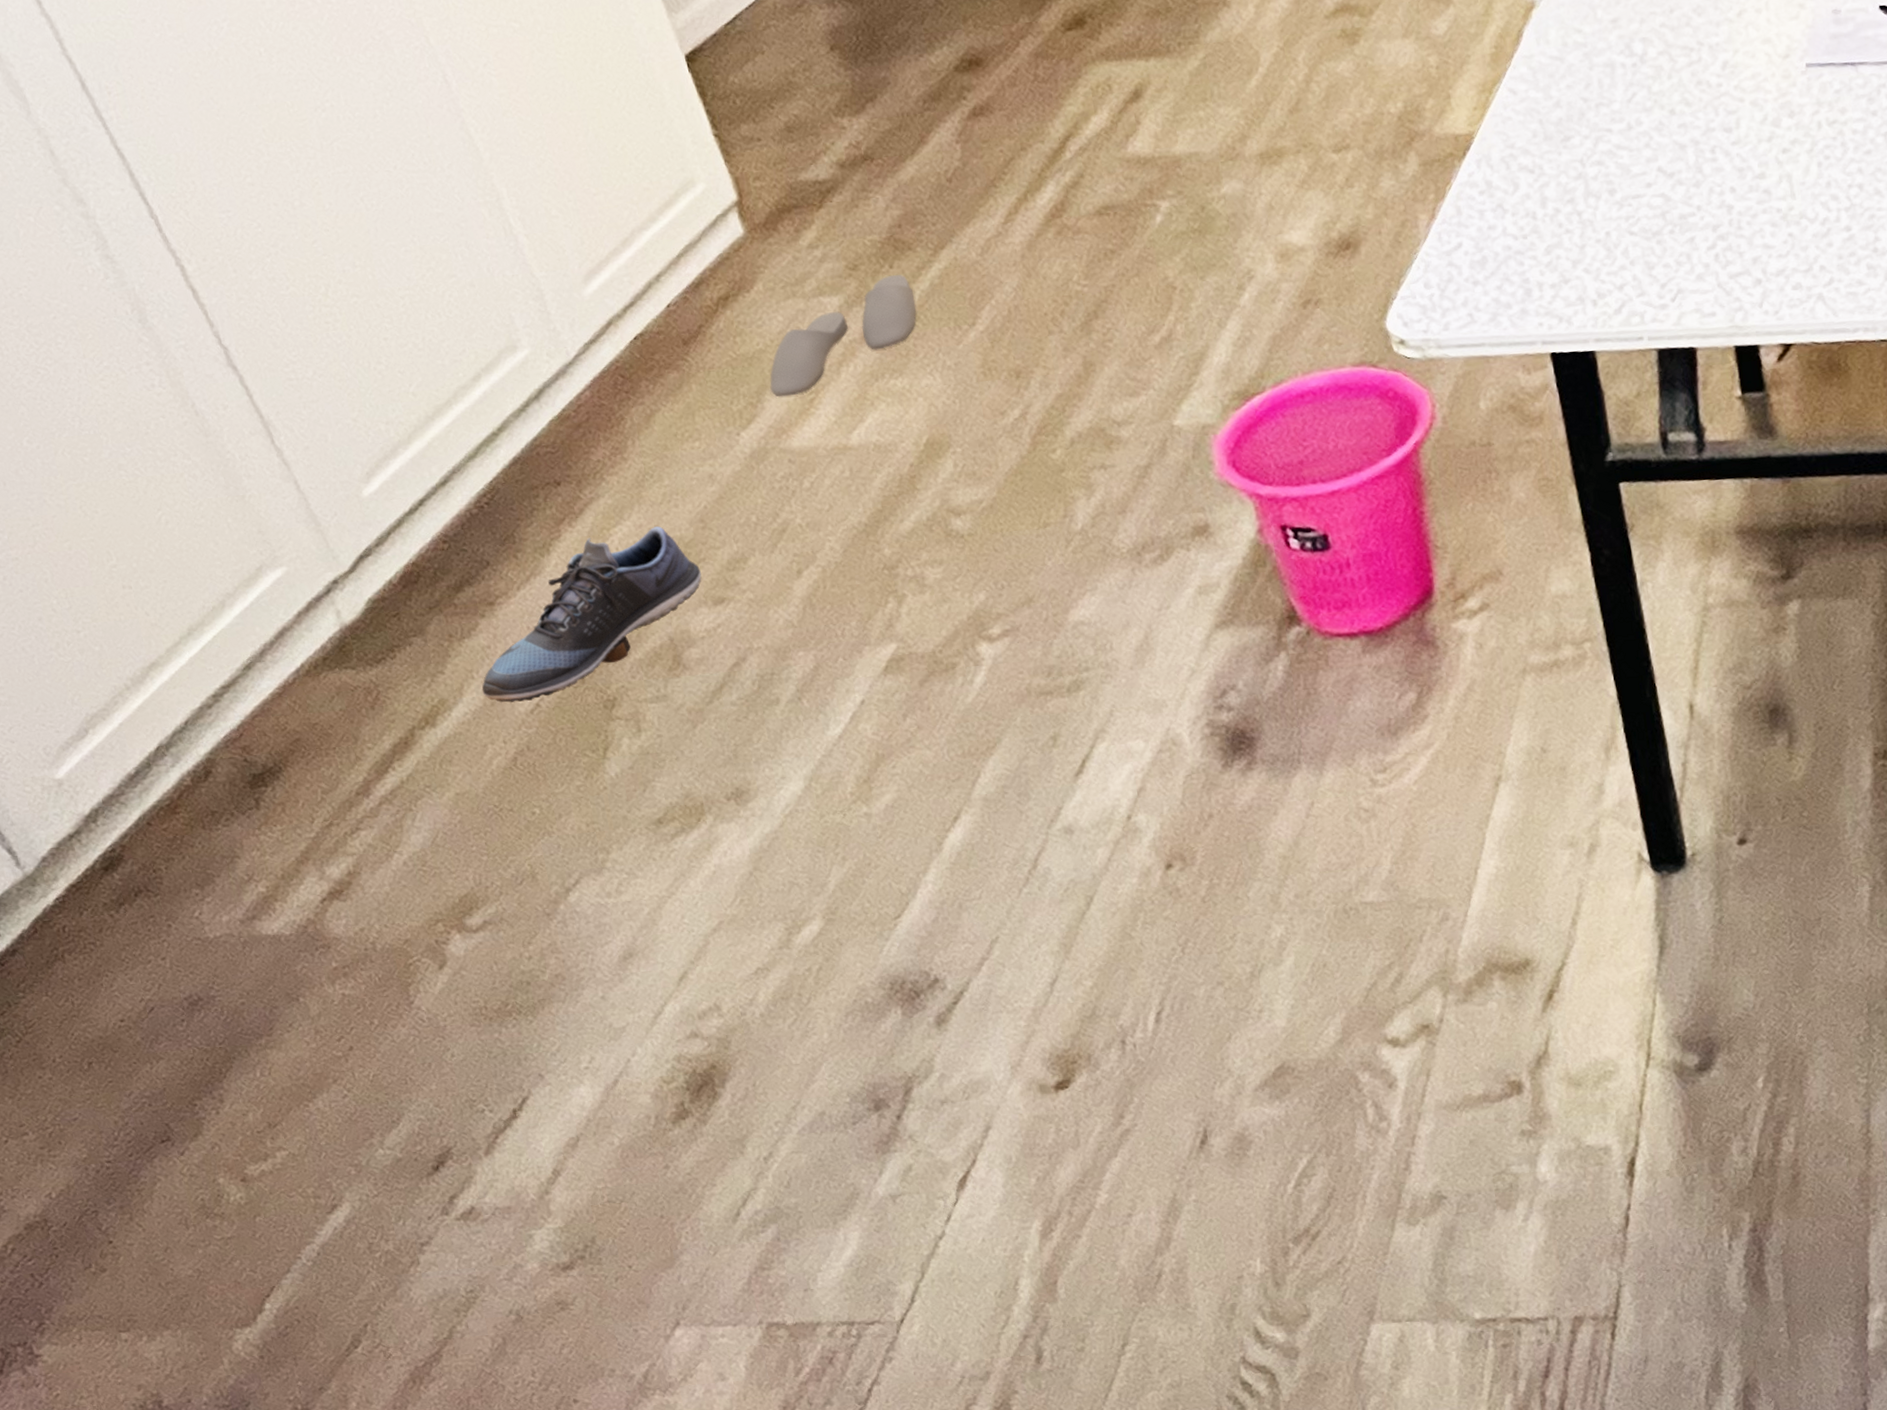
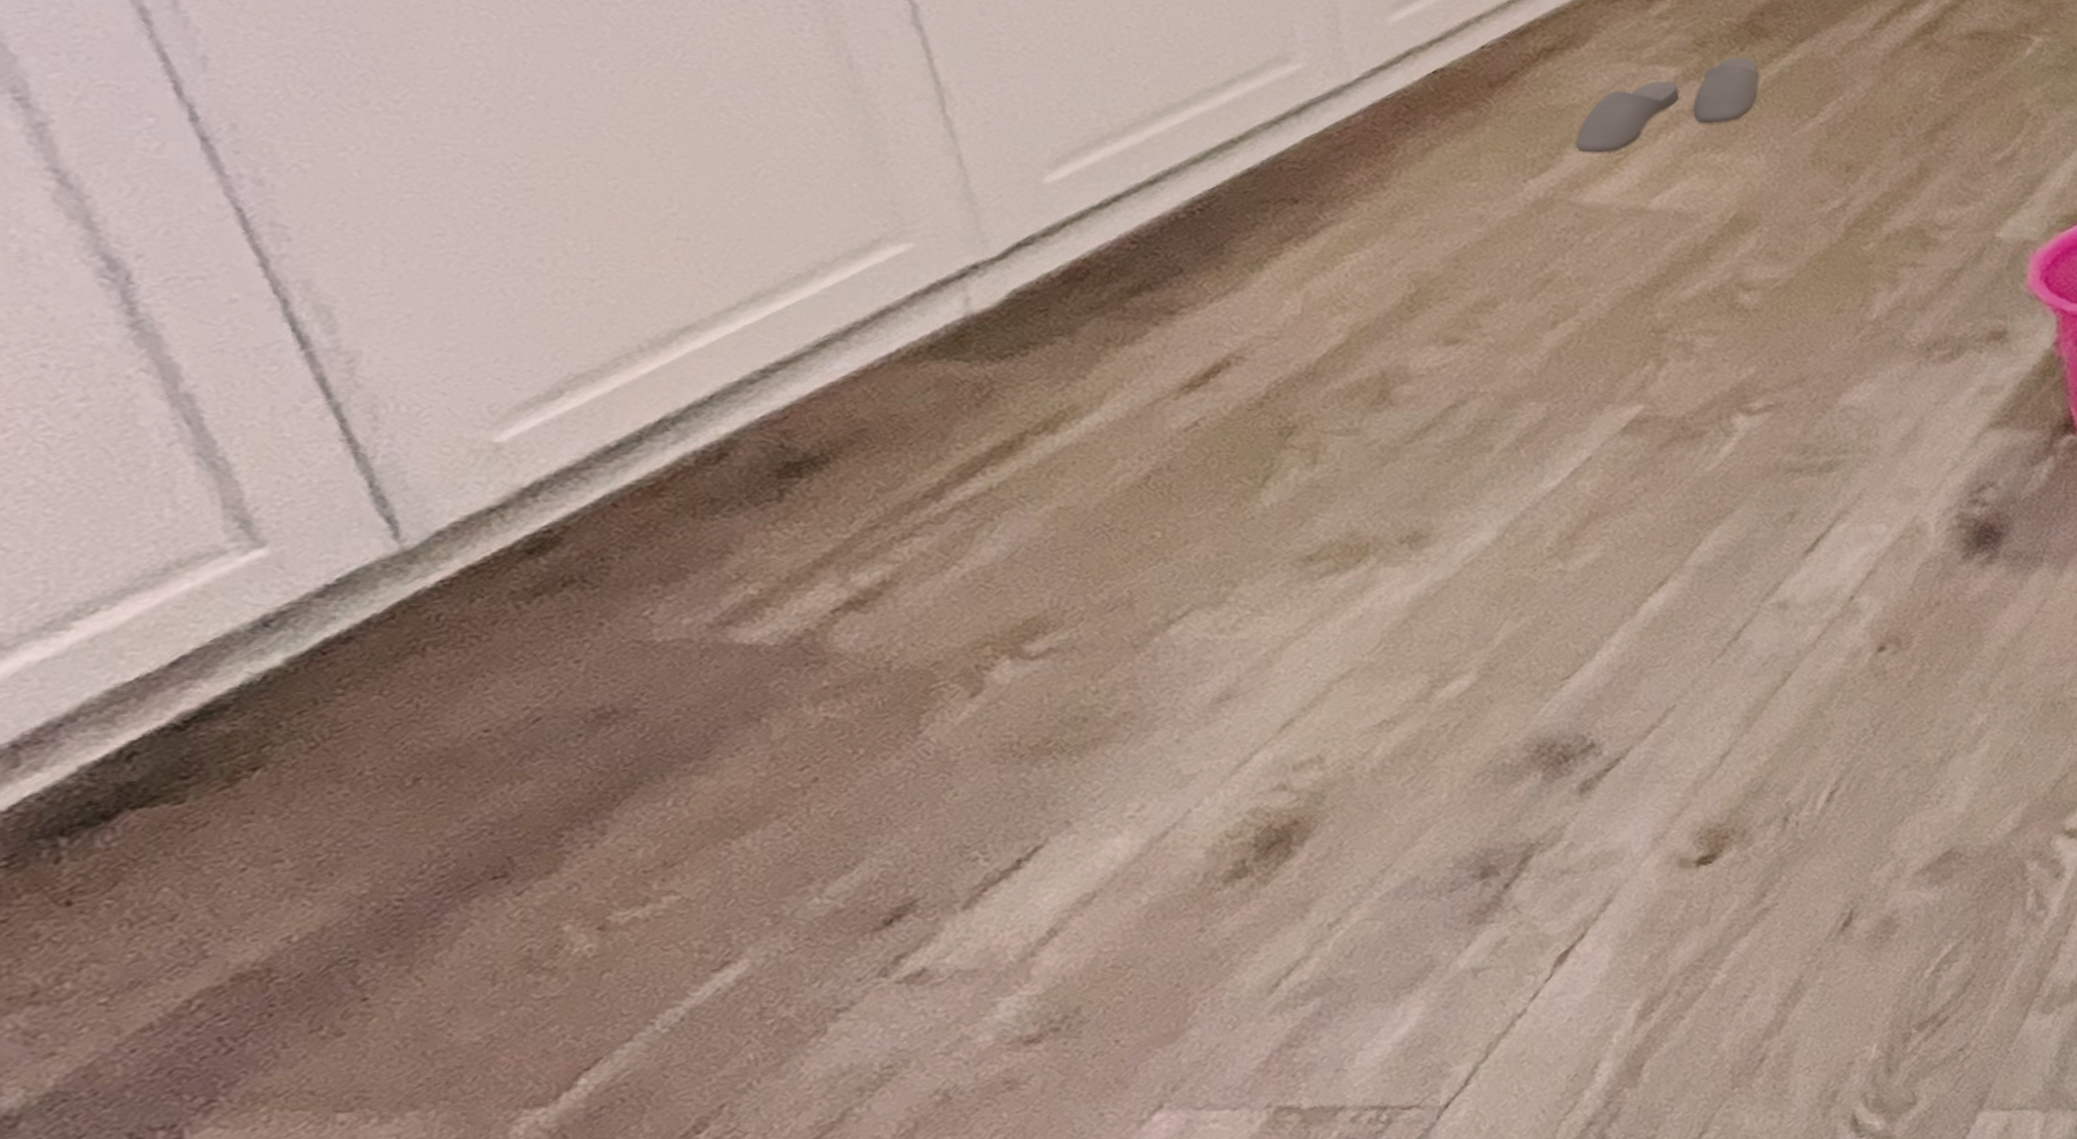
shoe: present [473,526,702,720] -> none [1107,259,1440,431]

